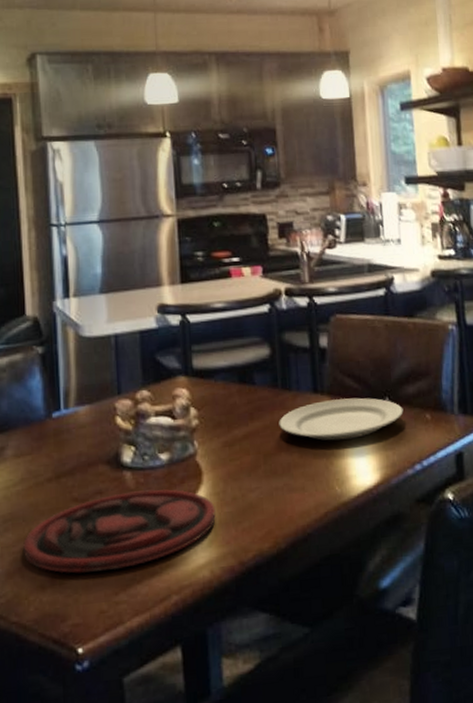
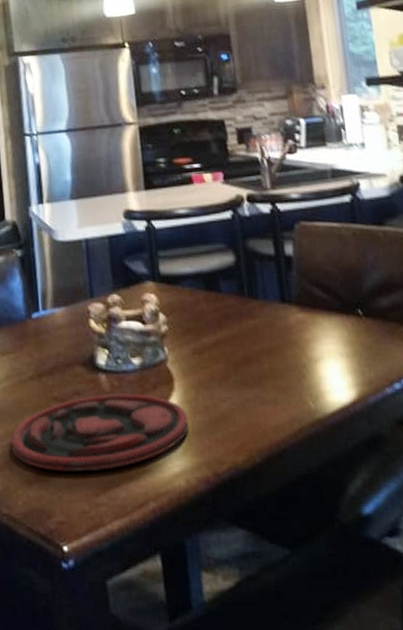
plate: present [279,397,404,441] -> none [247,309,378,353]

